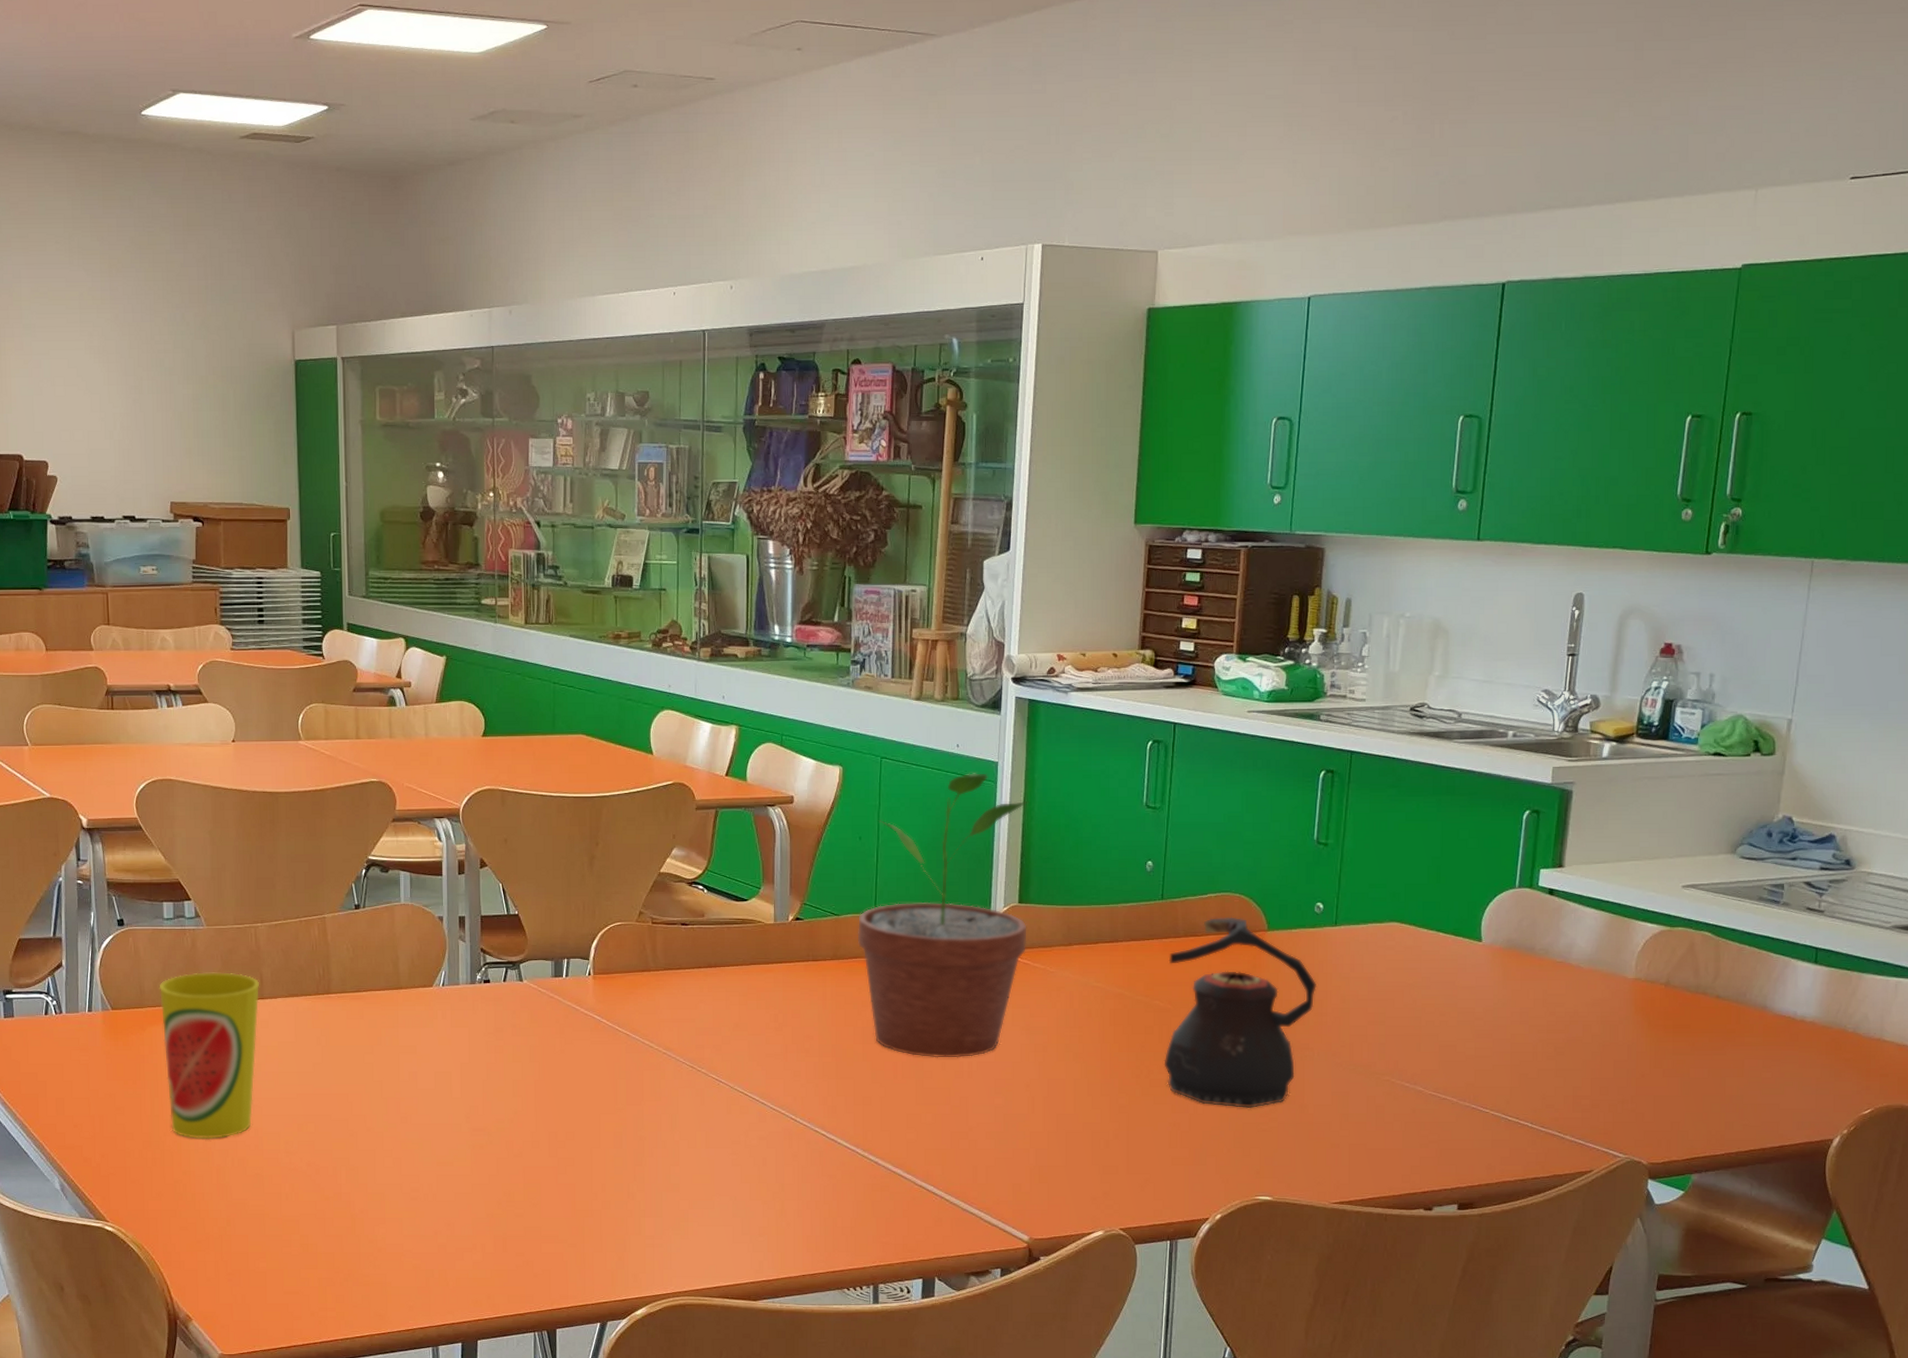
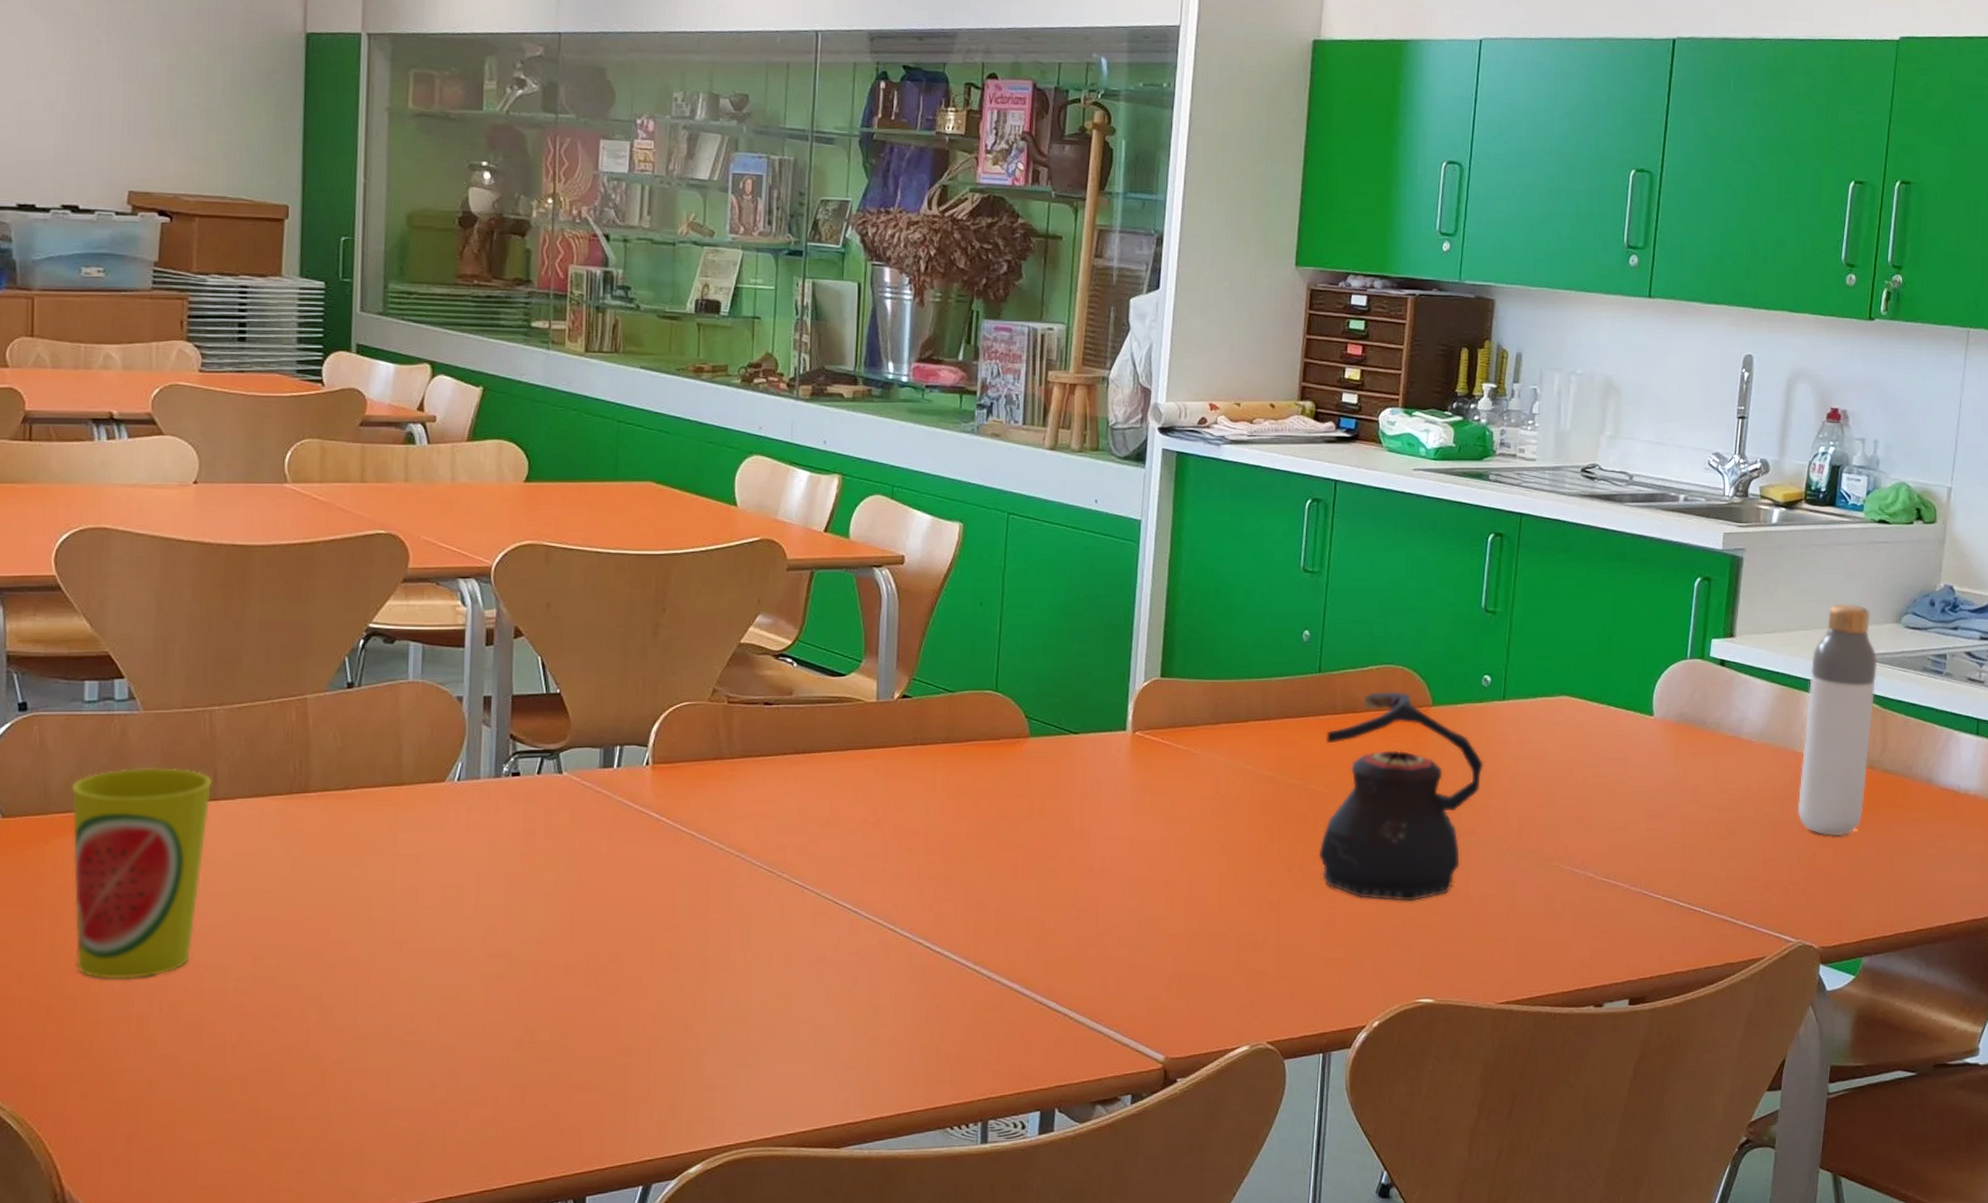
potted plant: present [857,773,1029,1058] -> none [974,532,1175,854]
bottle: none [1626,834,1711,1059] -> present [1797,603,1878,837]

